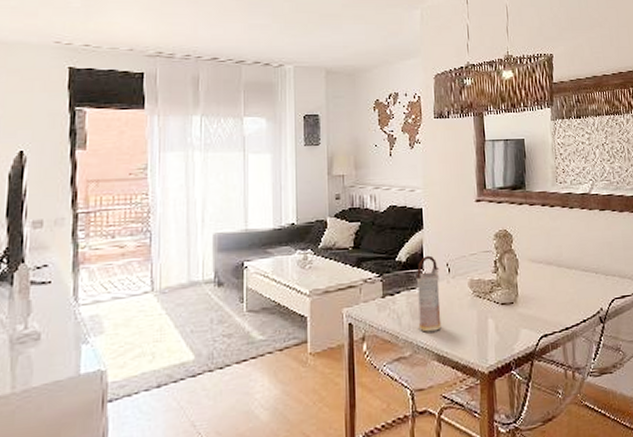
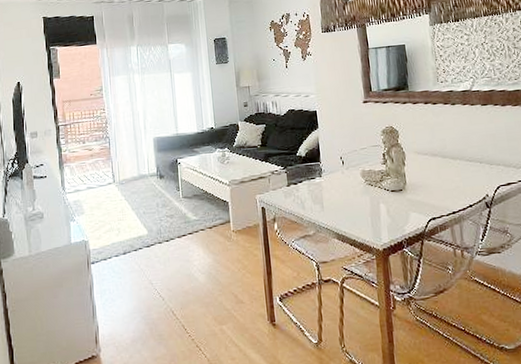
vase: present [416,255,442,332] -> none [314,150,339,215]

